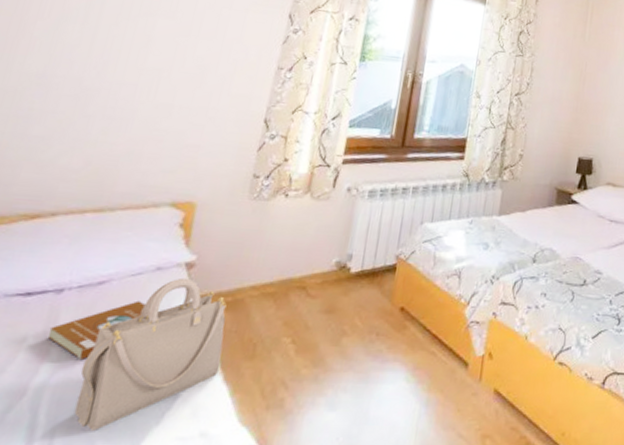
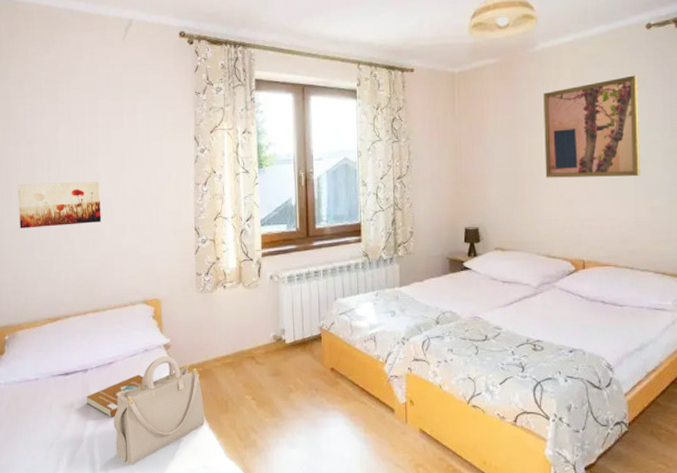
wall art: none [17,34,151,97] -> present [17,182,102,229]

